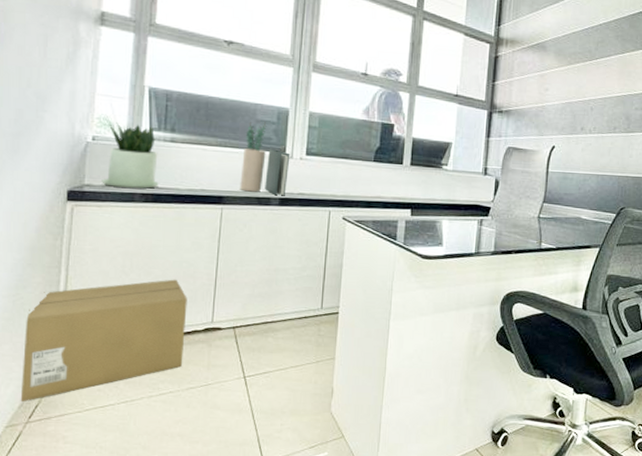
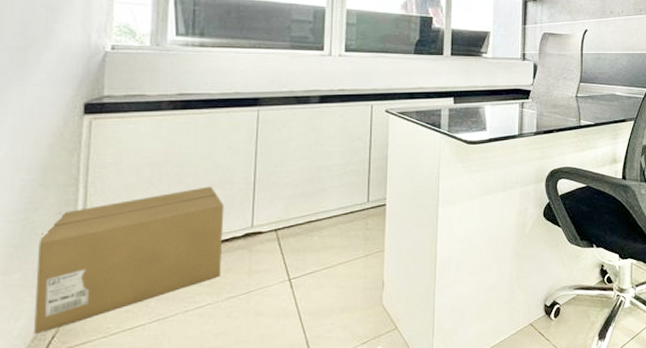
planter: present [101,122,160,189] -> none [123,30,190,97]
vase: present [240,122,267,192] -> none [277,21,303,92]
binder: present [265,149,290,196] -> none [303,48,329,94]

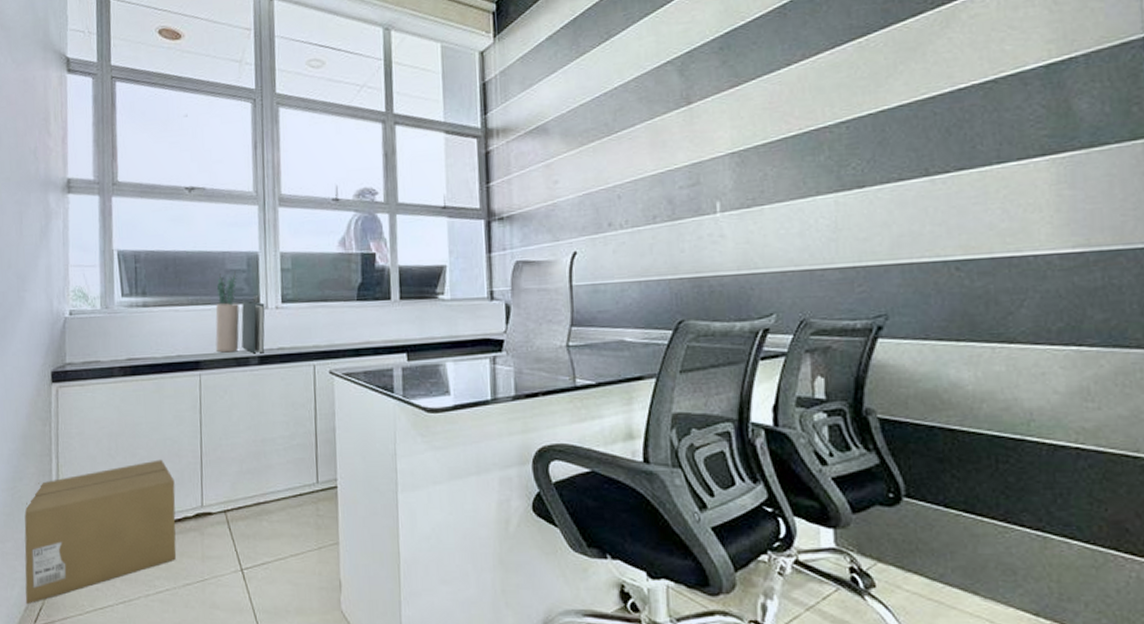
vase: none [277,21,303,92] -> present [215,271,240,353]
binder: none [303,48,329,94] -> present [241,300,265,354]

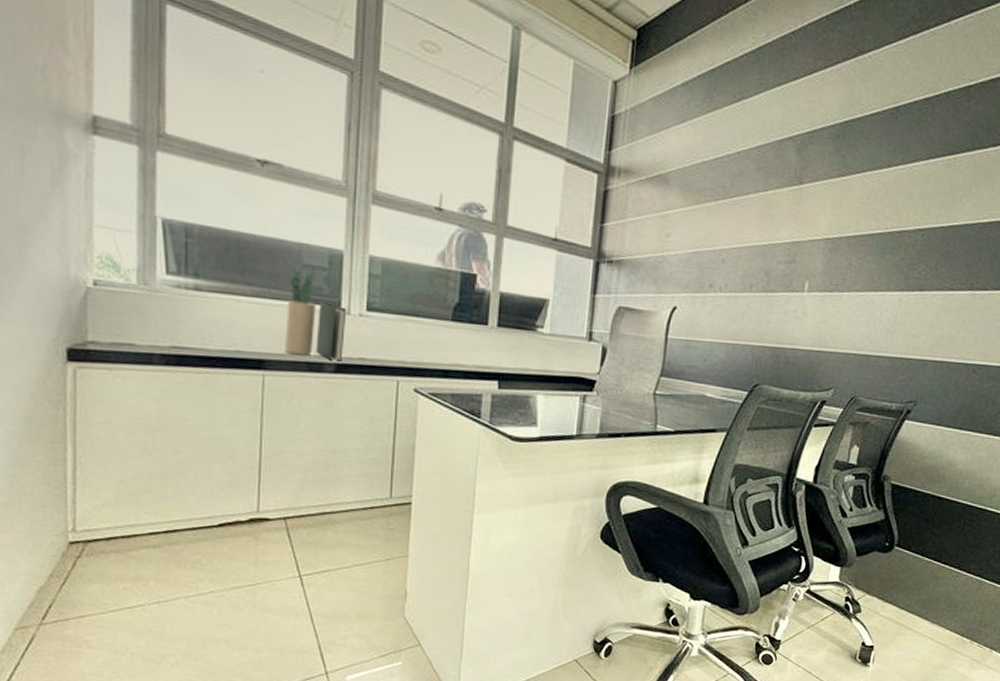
box: present [24,459,176,605] -> none [28,459,227,602]

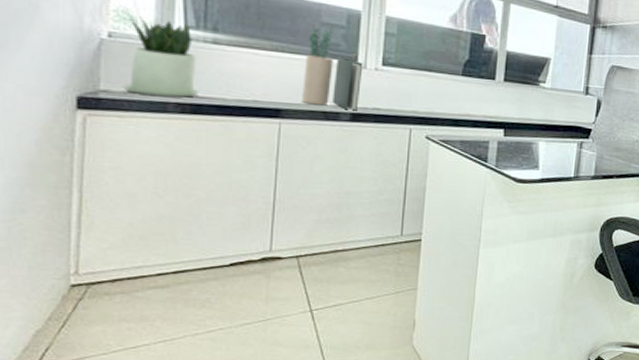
planter: none [109,263,184,348] -> present [123,17,200,98]

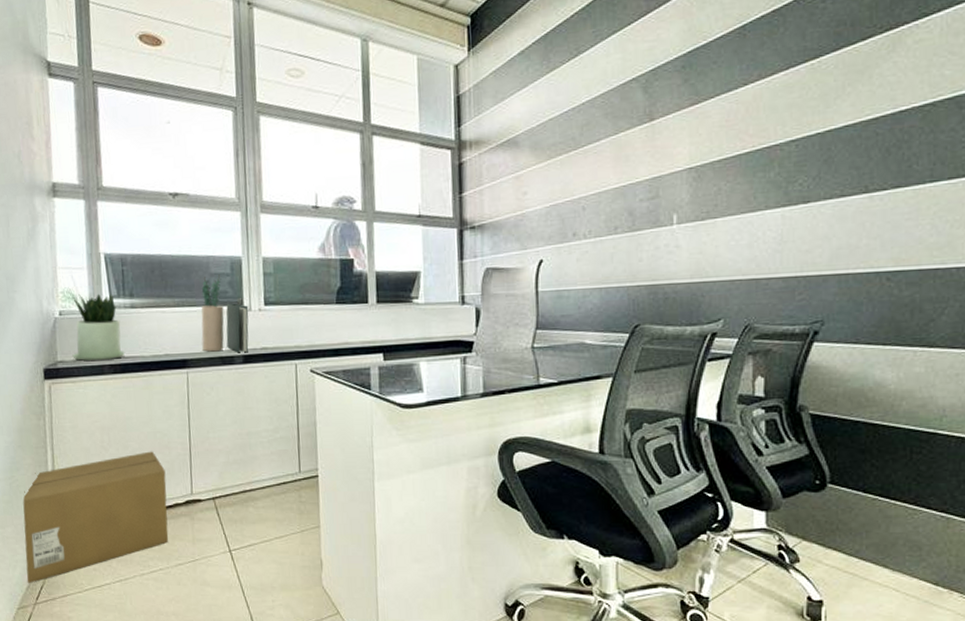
box: none [24,202,239,346] -> present [23,451,168,584]

